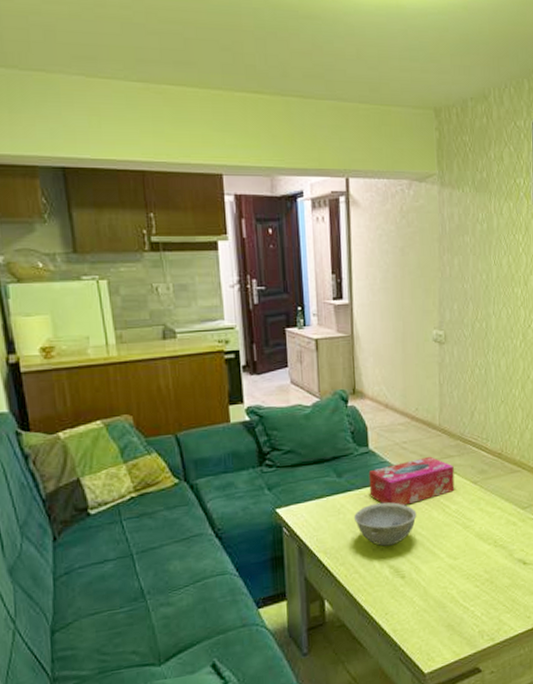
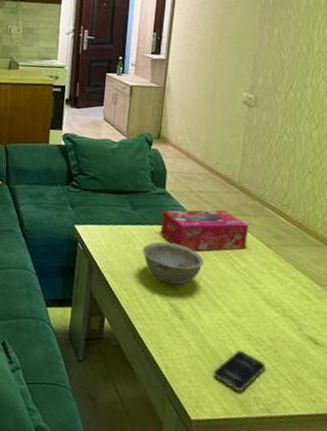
smartphone: none [439,591,486,631] -> present [213,351,266,392]

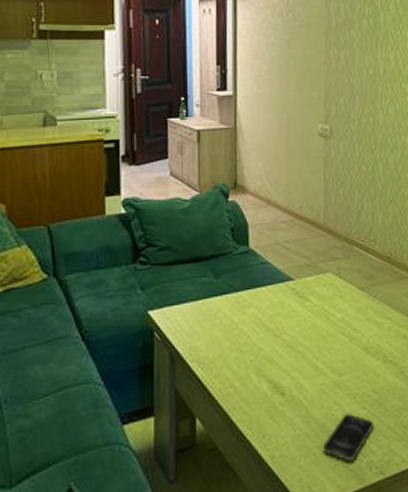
bowl: present [142,241,204,285] -> none [230,307,299,358]
tissue box: present [160,209,248,251] -> none [248,258,340,312]

